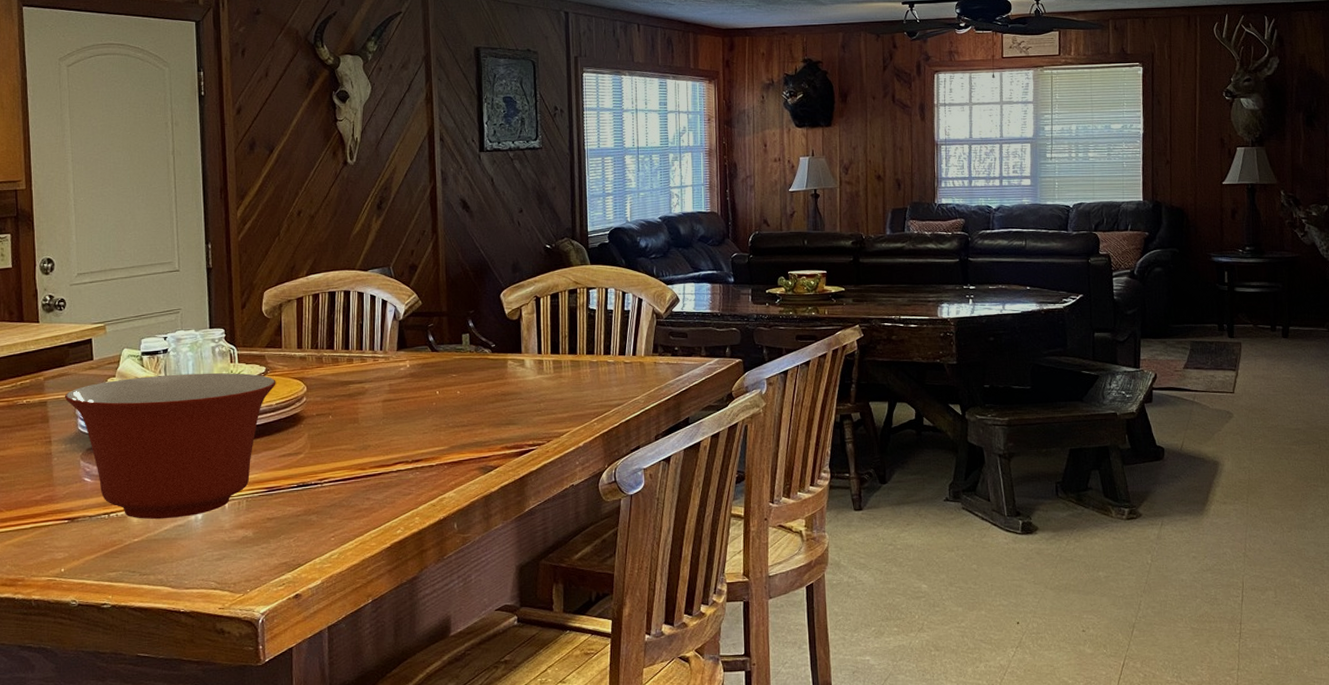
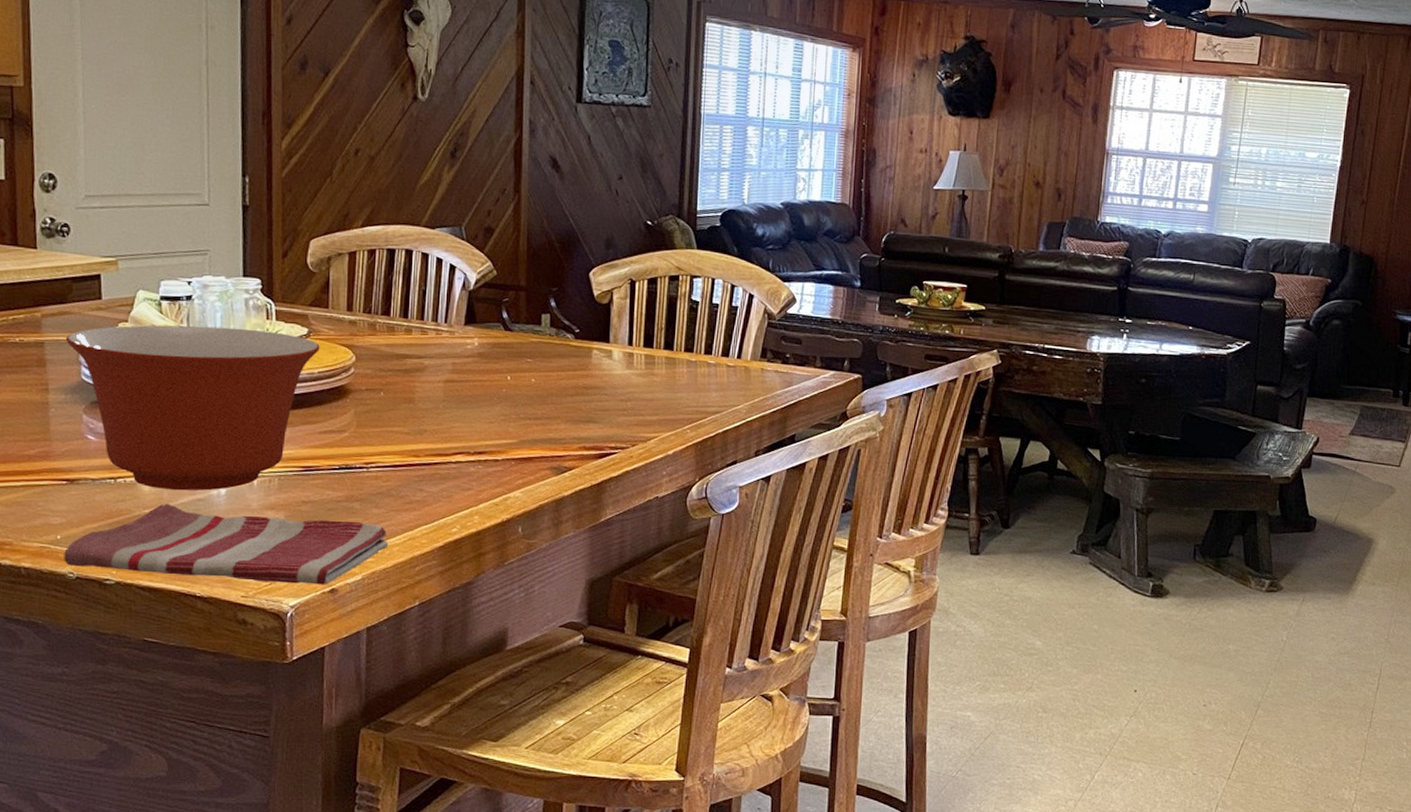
dish towel: none [67,531,343,595] -> present [64,503,389,585]

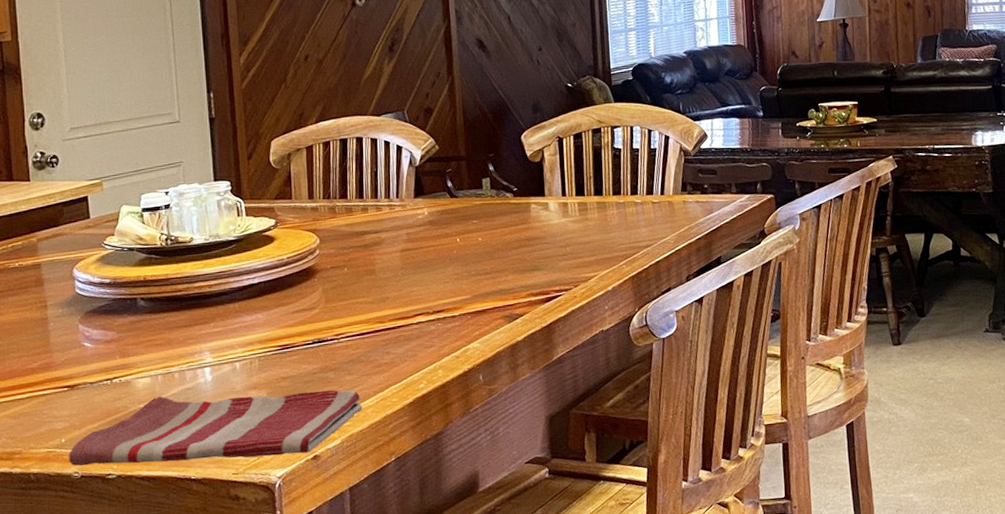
mixing bowl: present [65,325,320,491] -> none [59,227,287,384]

